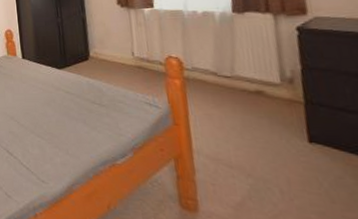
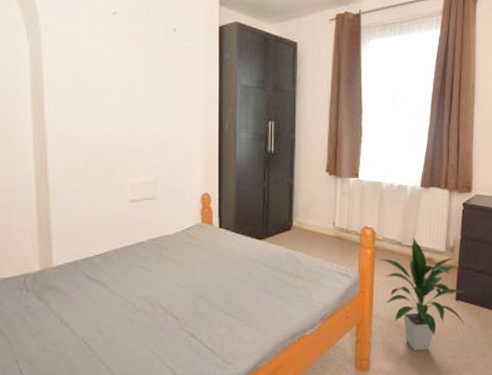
indoor plant: none [192,68,327,200] -> present [379,238,465,351]

